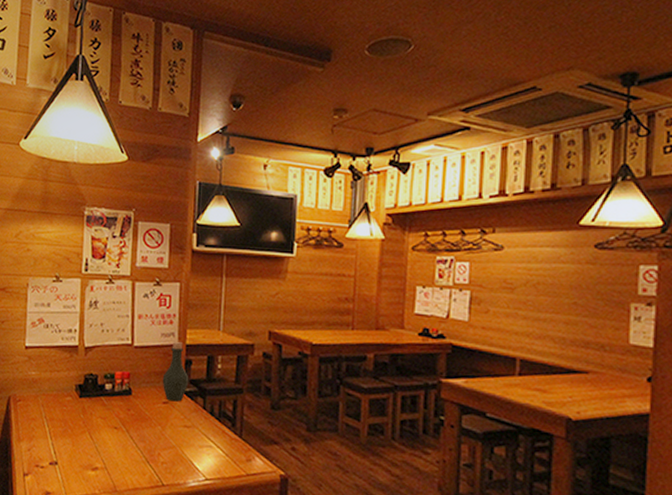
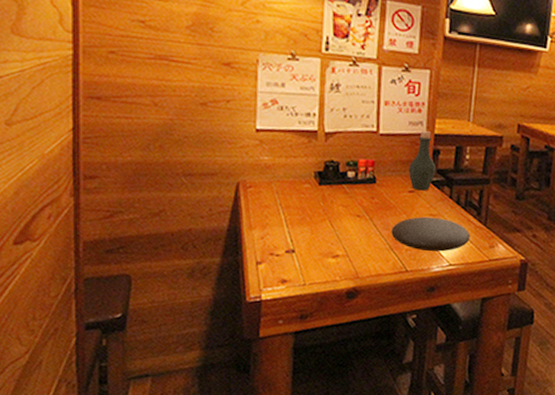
plate: none [147,428,226,465] -> present [391,216,471,252]

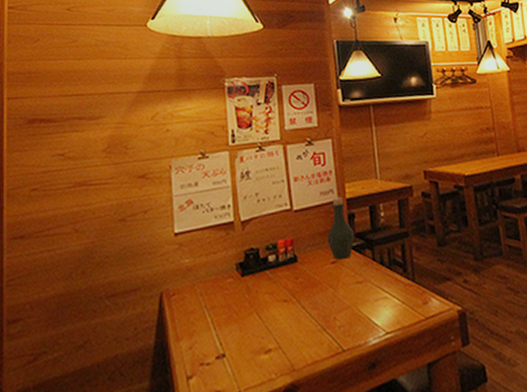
plate: present [391,216,471,252] -> none [320,283,402,324]

